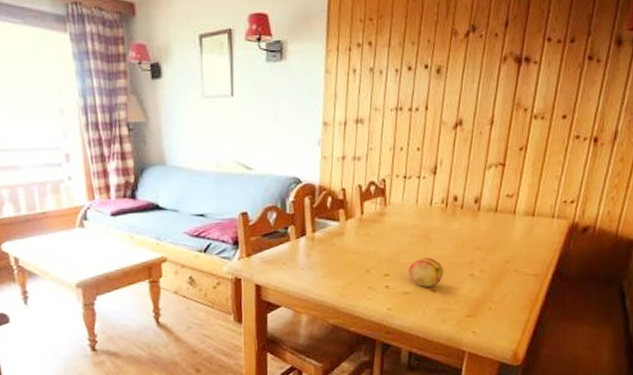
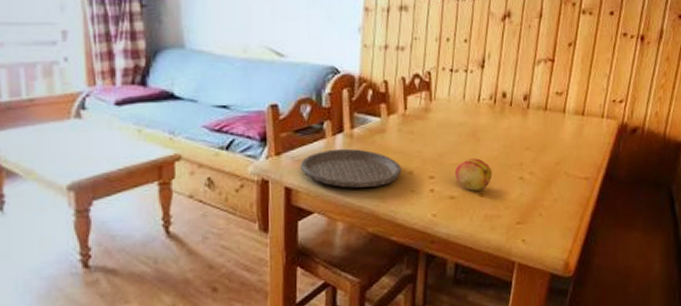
plate: none [269,250,359,285] -> present [301,148,401,188]

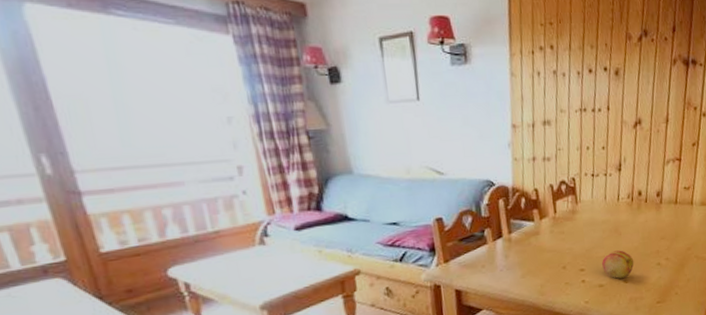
plate: present [301,148,401,188] -> none [467,251,556,286]

